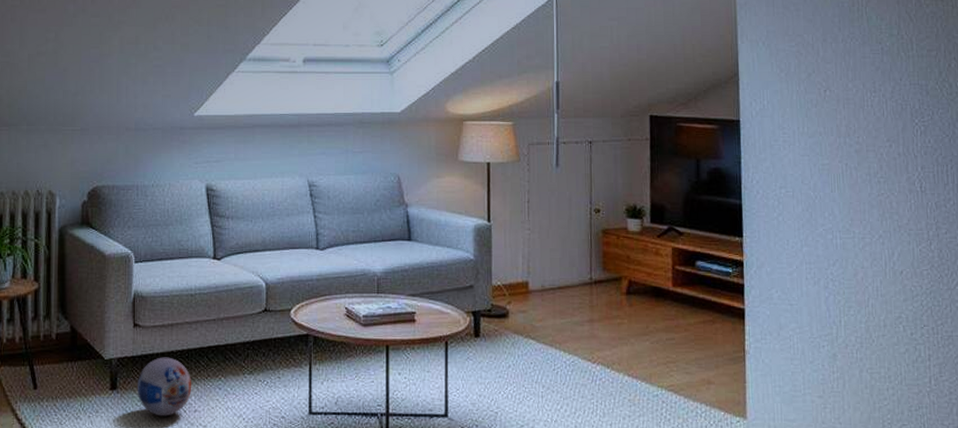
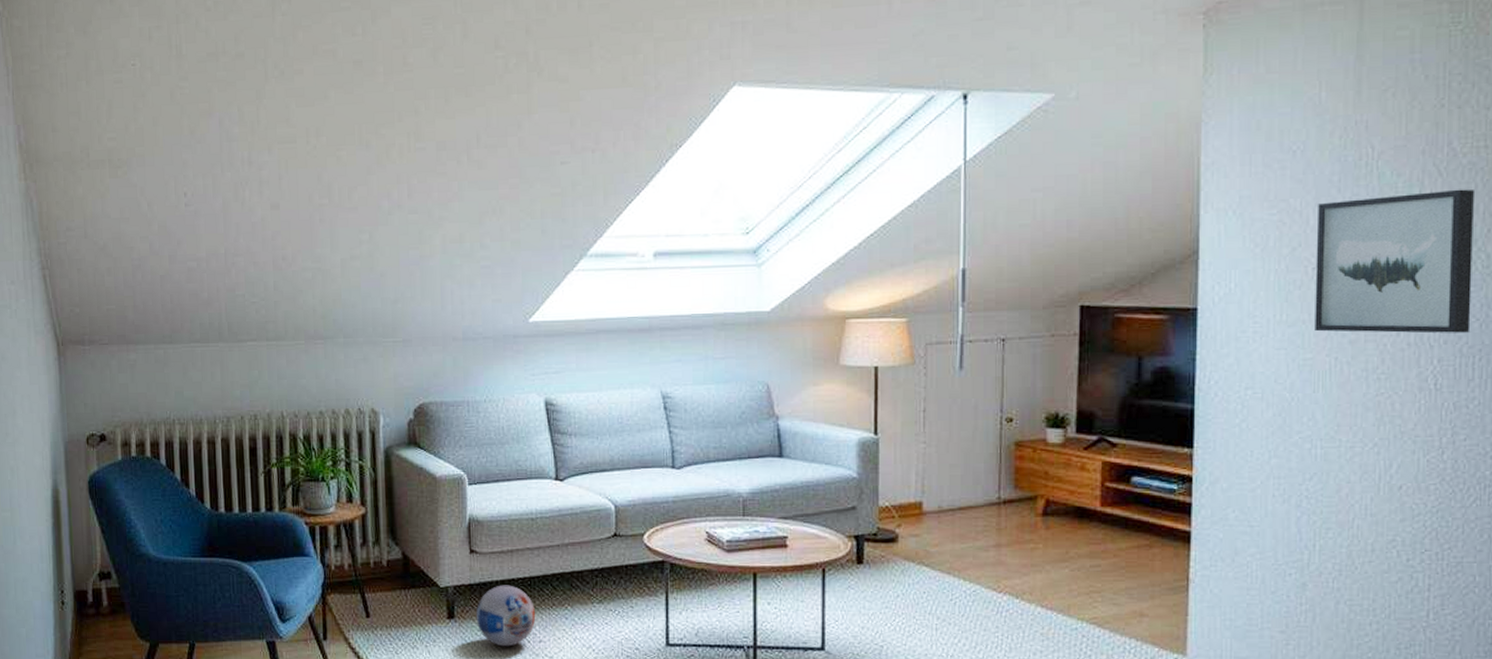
wall art: none [825,32,943,146] -> present [1315,189,1474,334]

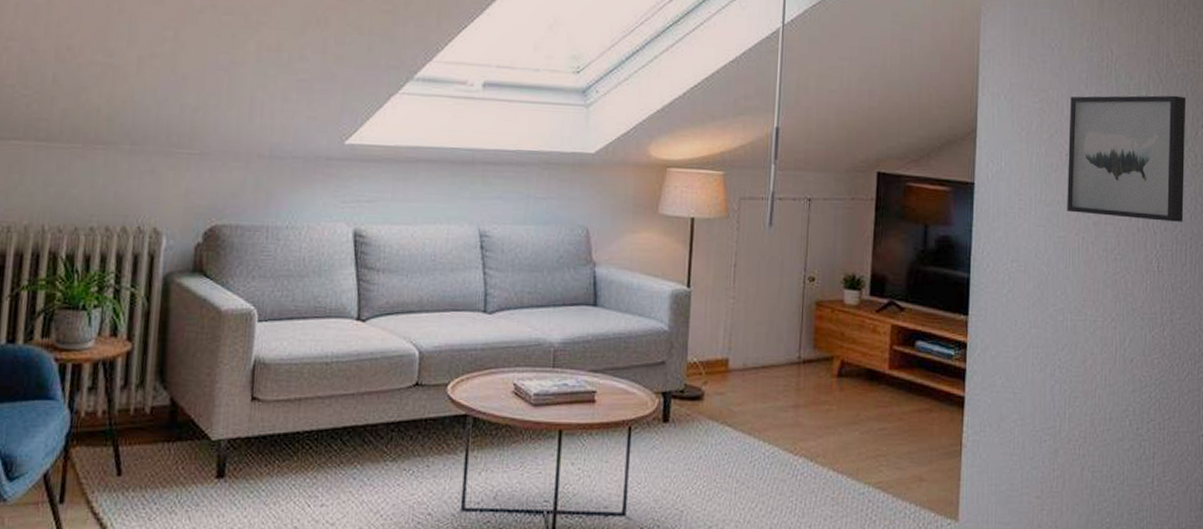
ball: present [475,585,536,647] -> none [249,438,320,512]

